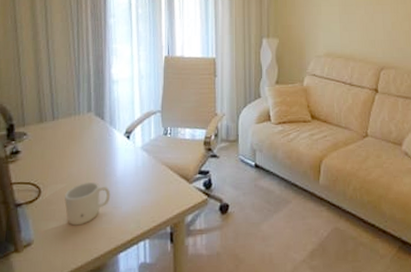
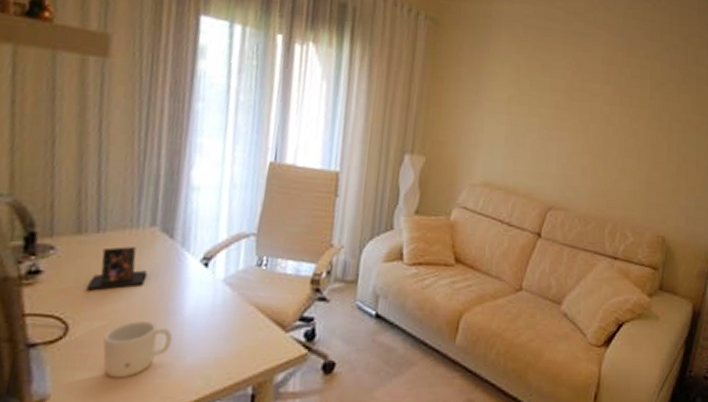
photo frame: none [50,129,89,163] -> present [86,246,148,291]

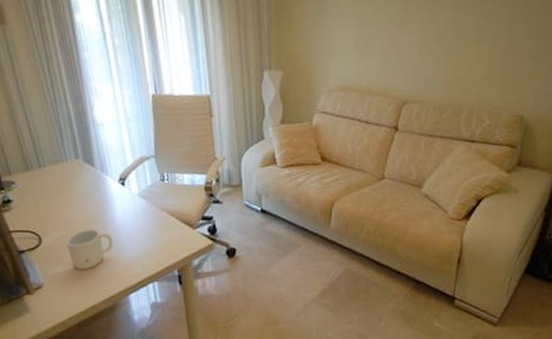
photo frame: present [86,246,148,291] -> none [44,176,83,211]

